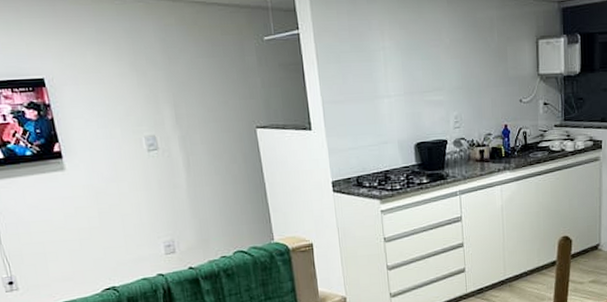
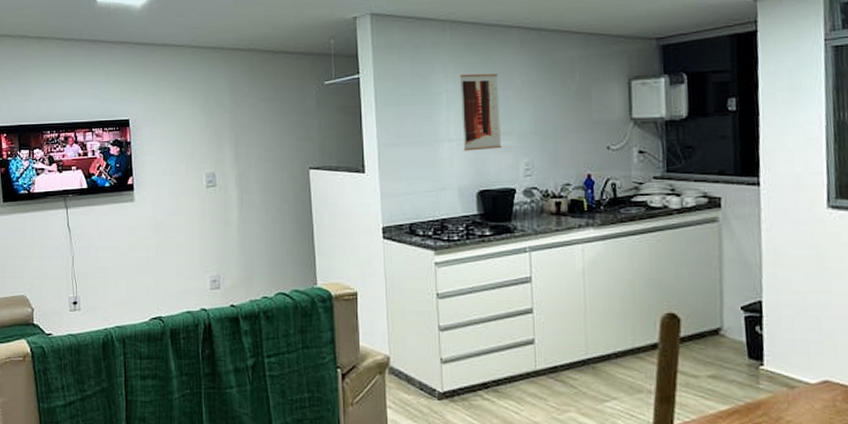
wall art: none [394,31,434,106] -> present [459,73,501,151]

